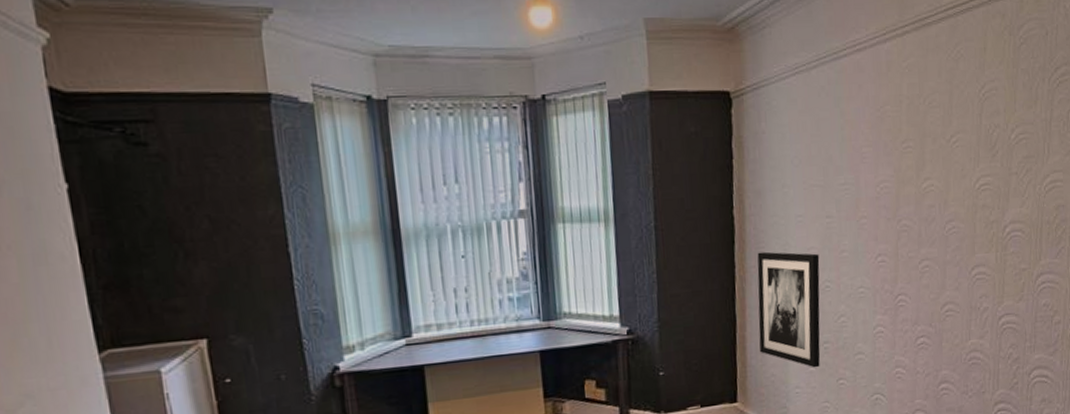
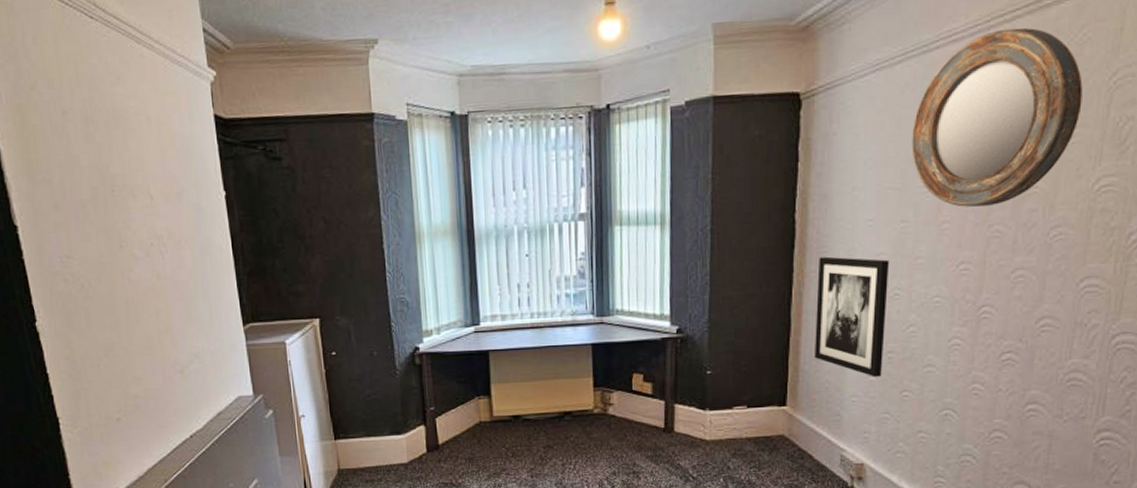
home mirror: none [829,42,961,204] -> present [912,28,1083,207]

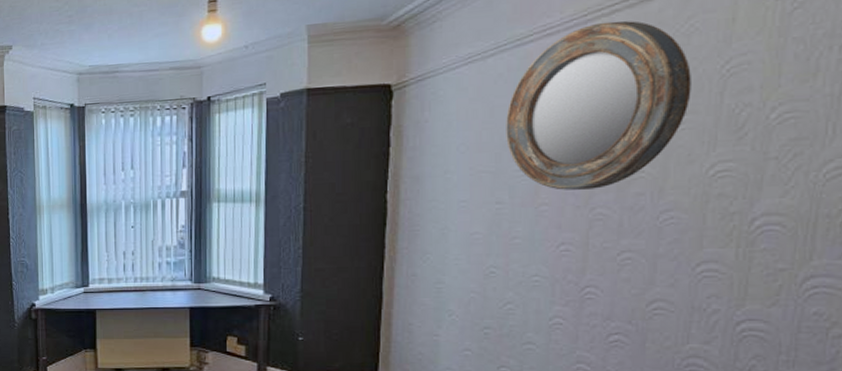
wall art: present [813,256,890,378] -> none [406,234,485,352]

